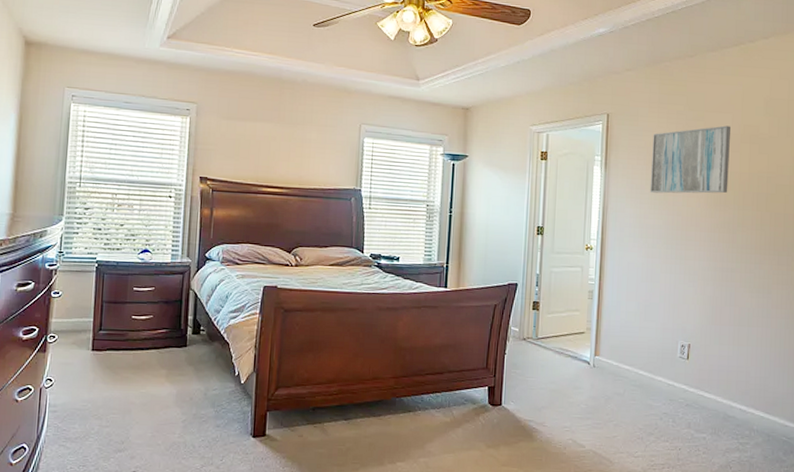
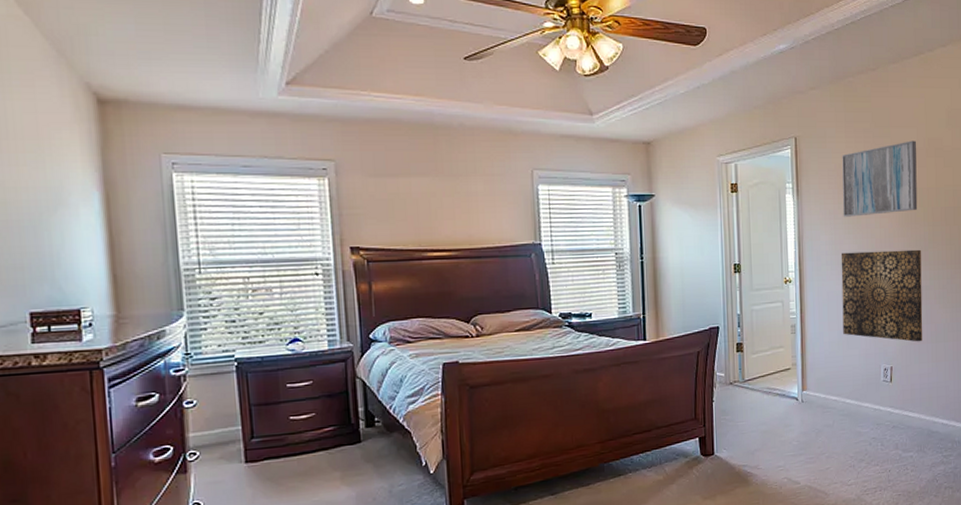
wall art: none [641,226,729,323] -> present [841,249,923,342]

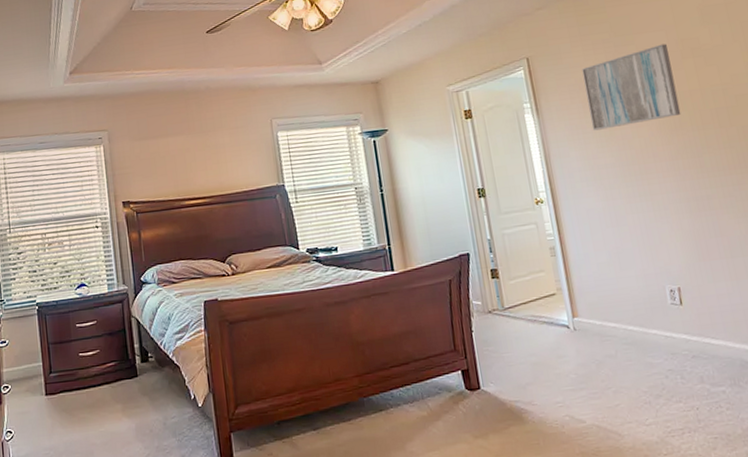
wall art: present [841,249,923,342] -> none [596,156,714,259]

